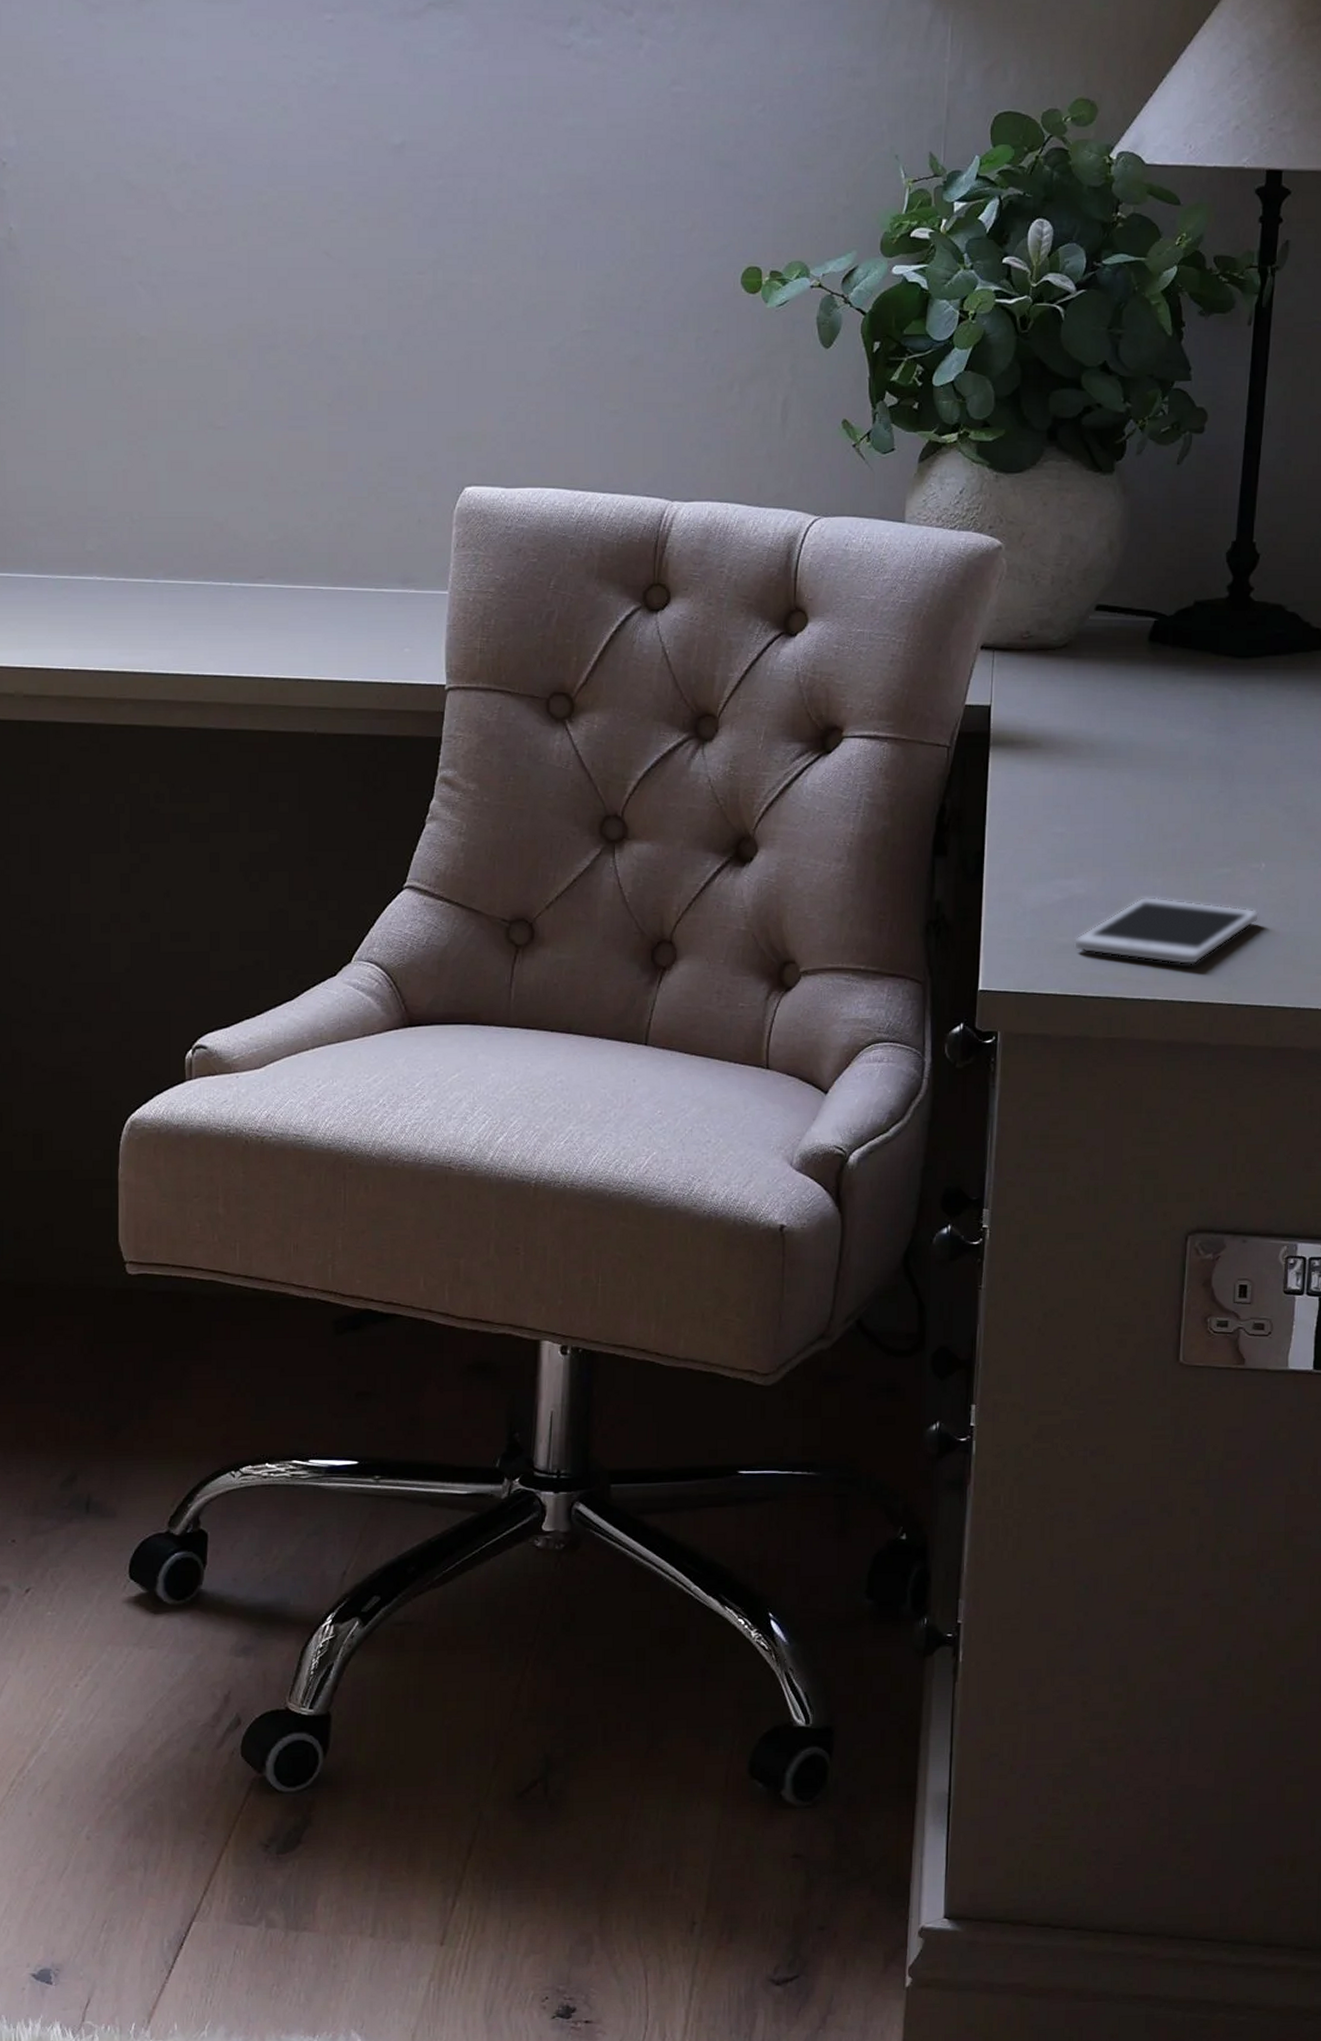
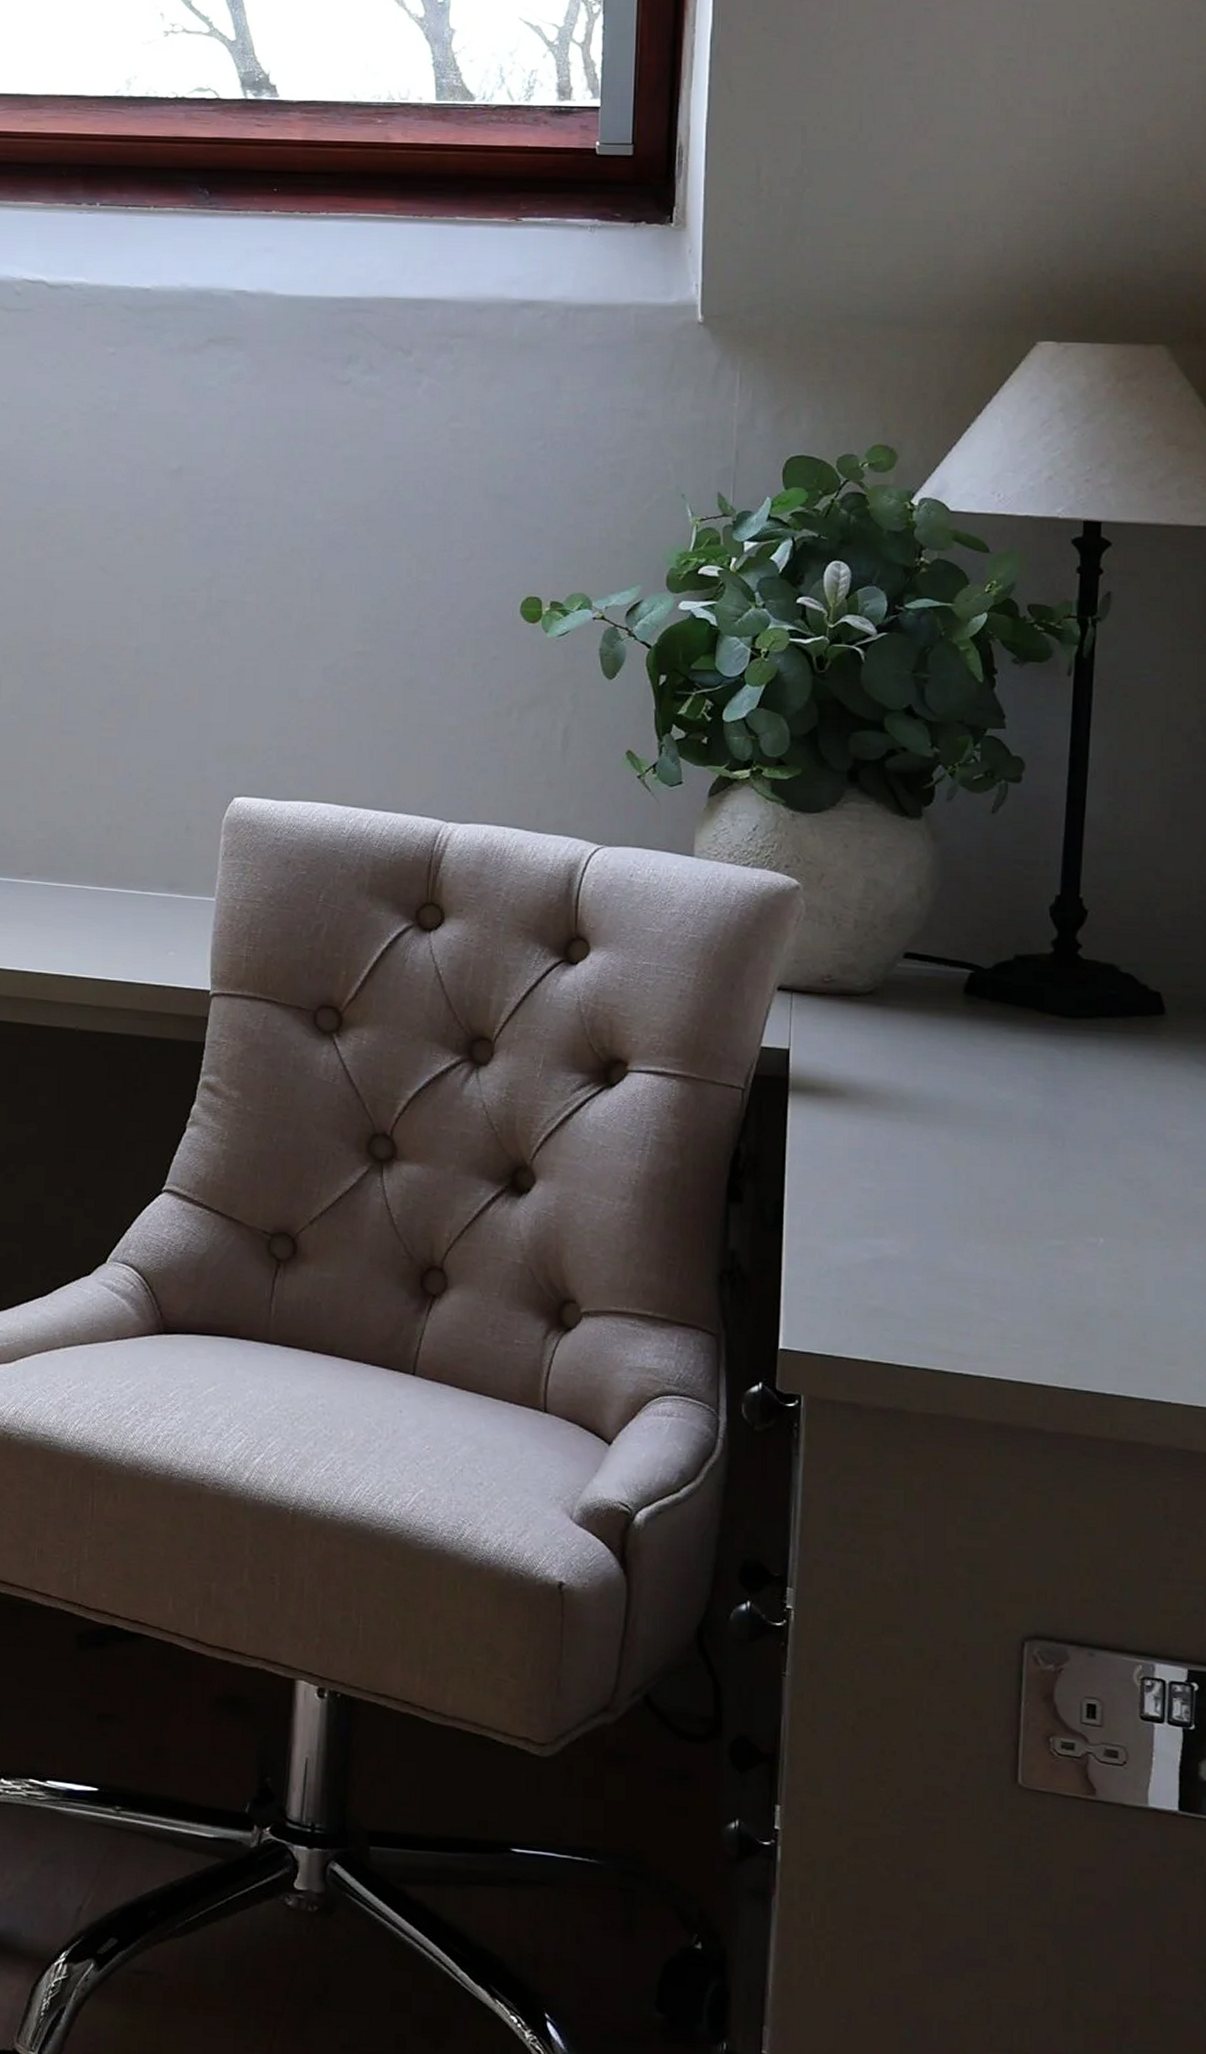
cell phone: present [1073,896,1260,965] -> none [885,1263,1099,1342]

